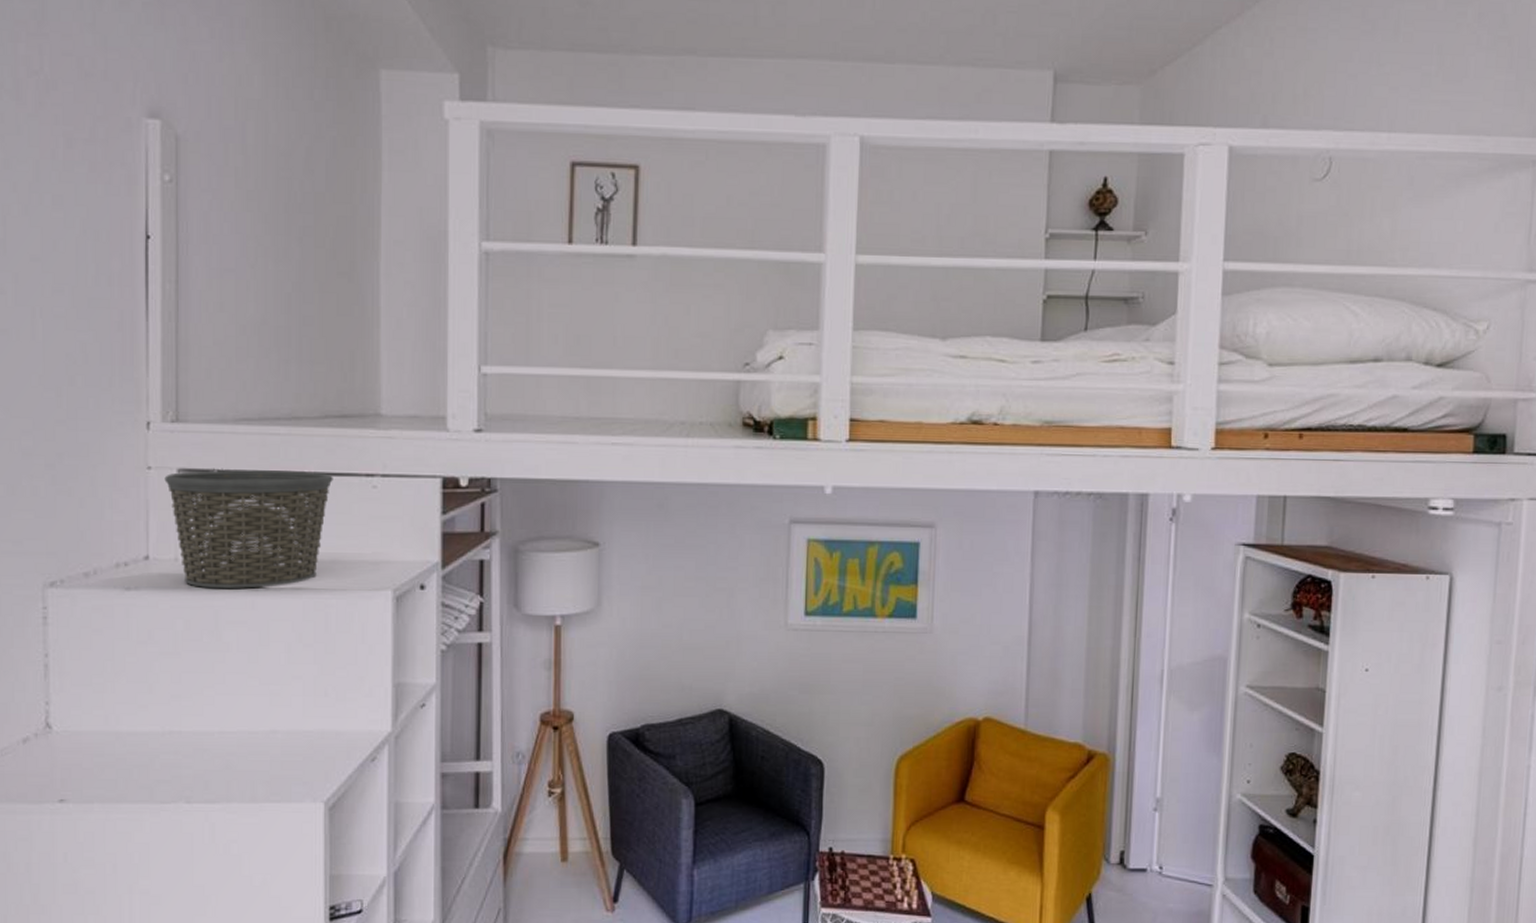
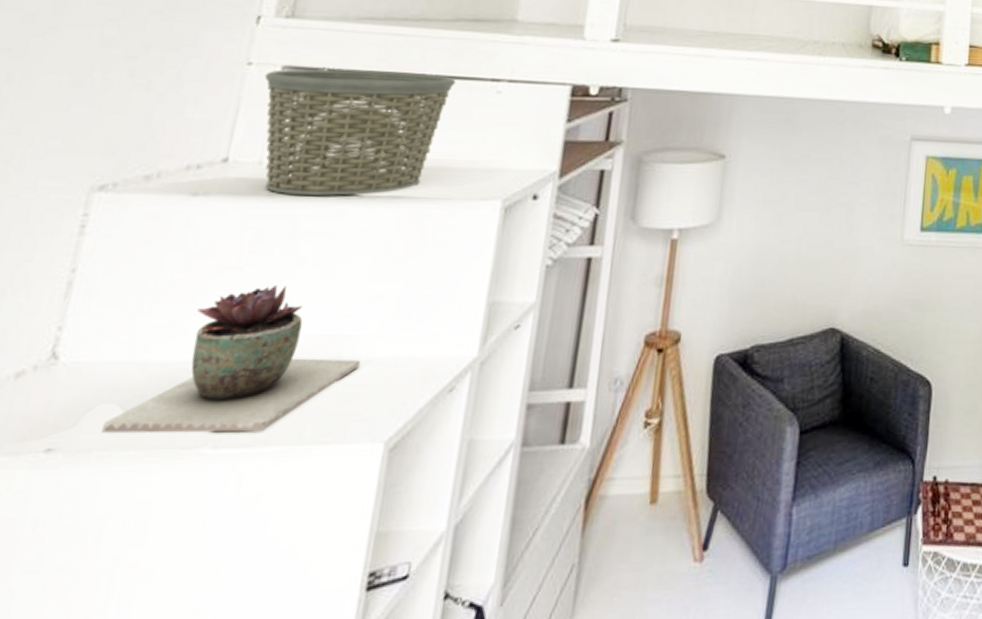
succulent plant: none [98,667,293,791] -> present [102,284,361,433]

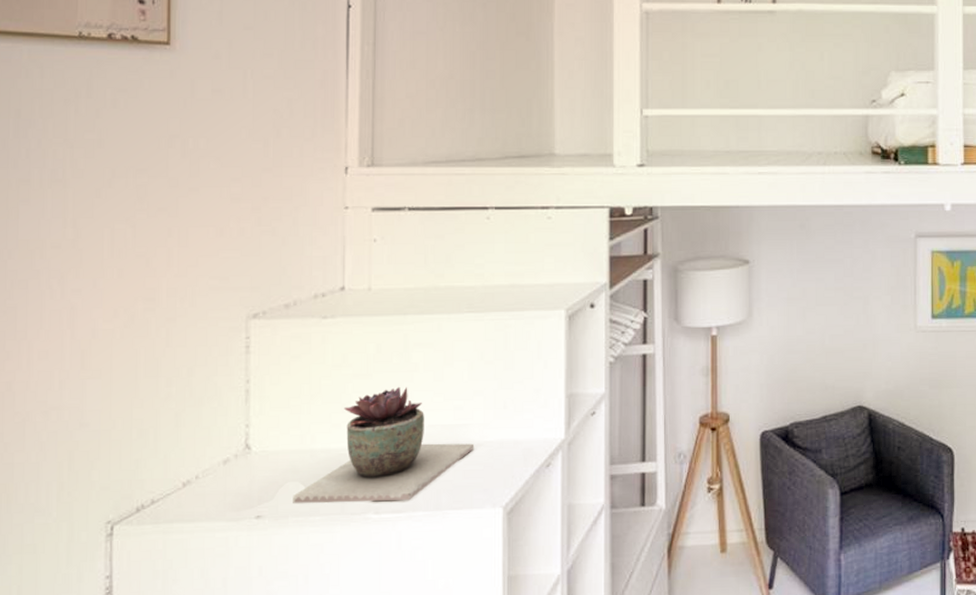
basket: present [264,69,456,197] -> none [360,206,512,315]

